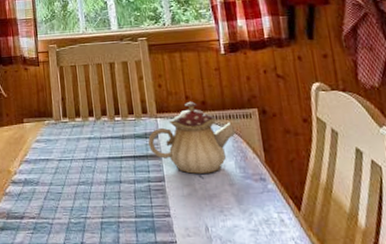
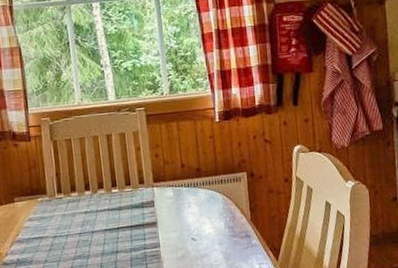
teapot: present [148,101,236,174] -> none [144,169,226,238]

